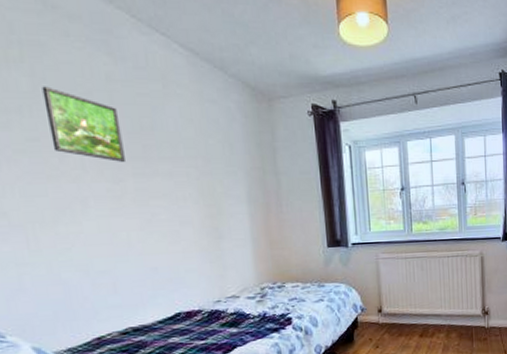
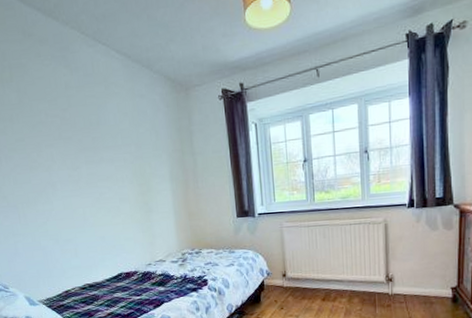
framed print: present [42,86,125,162] -> none [24,98,80,153]

